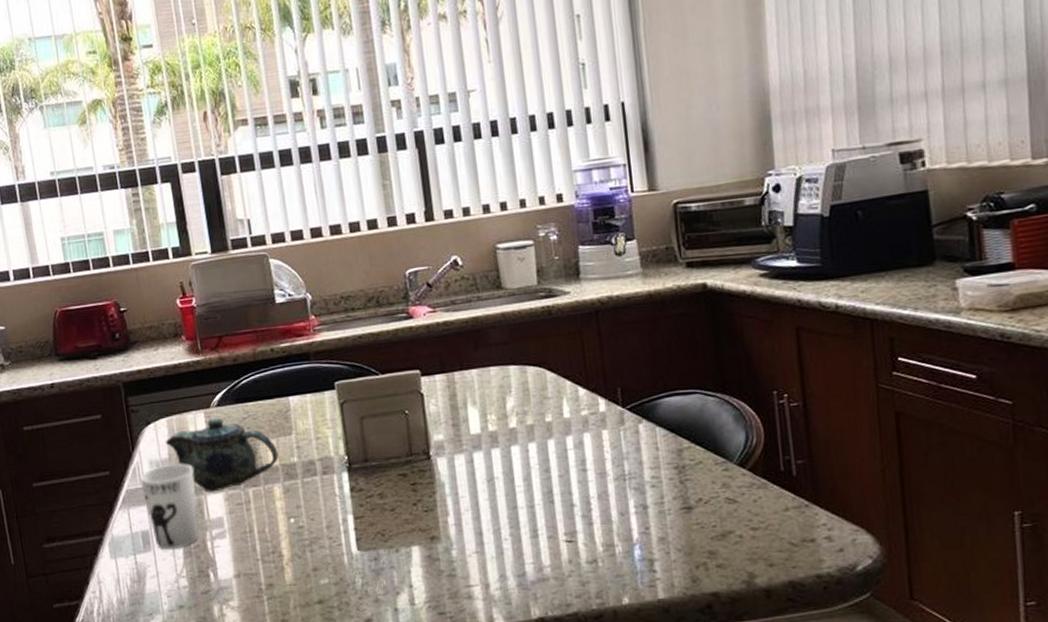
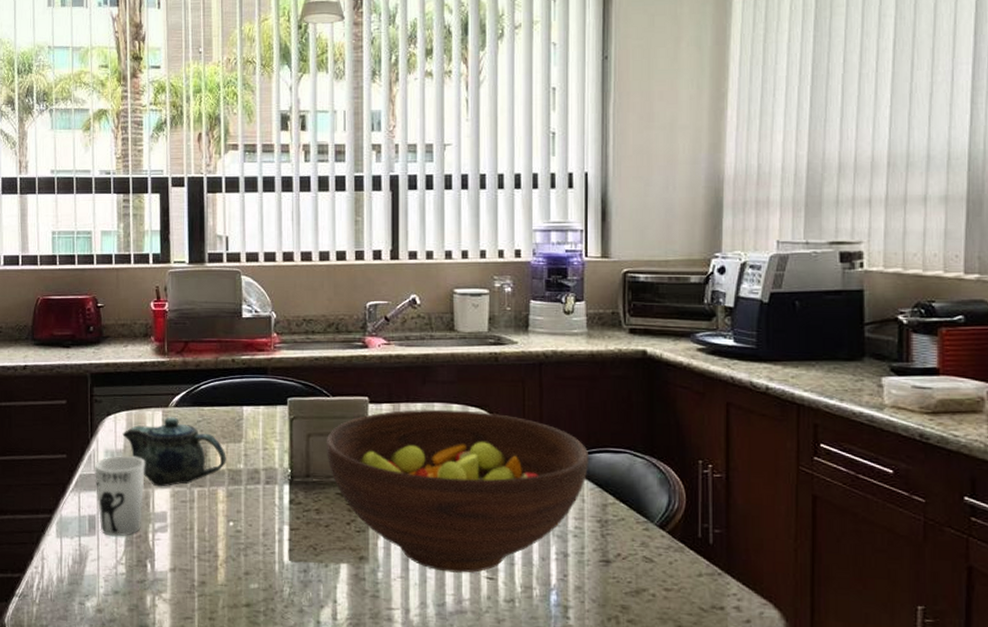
fruit bowl: none [380,370,659,541] -> present [326,409,588,573]

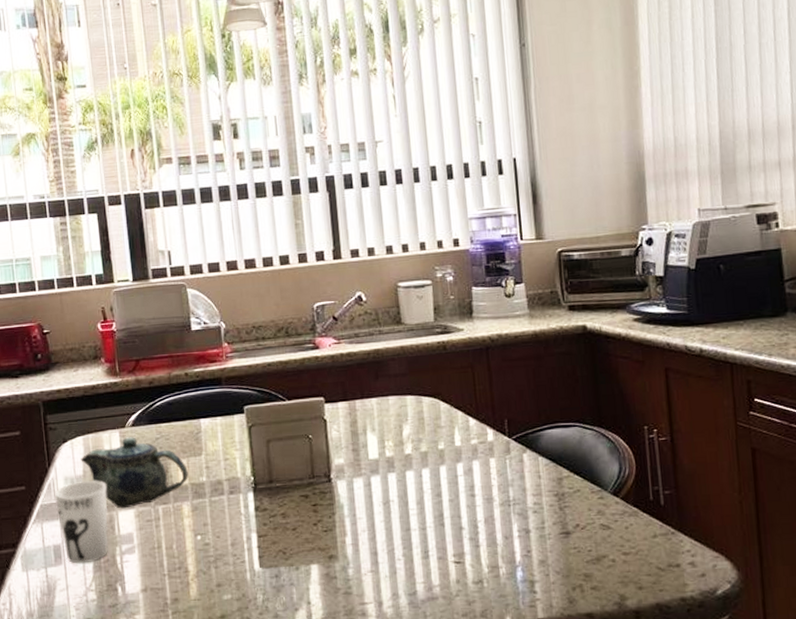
fruit bowl: present [326,409,588,573] -> none [285,400,542,561]

